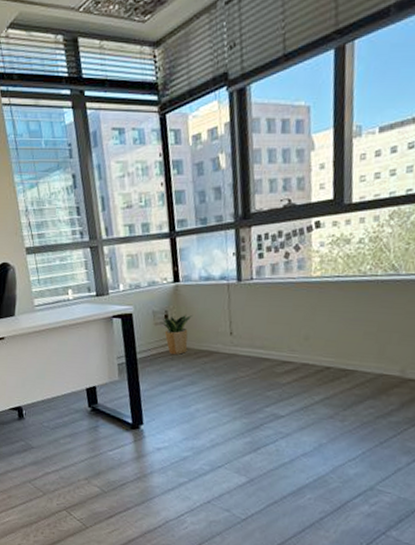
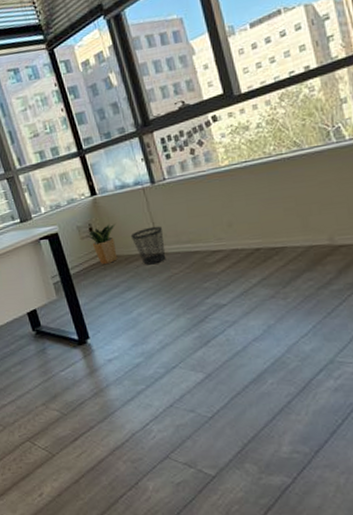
wastebasket: none [205,325,238,364] -> present [130,226,166,265]

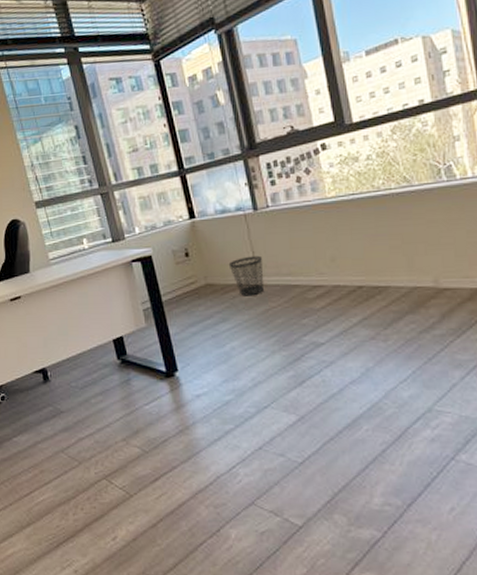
potted plant: present [86,223,118,264] -> none [181,249,213,292]

